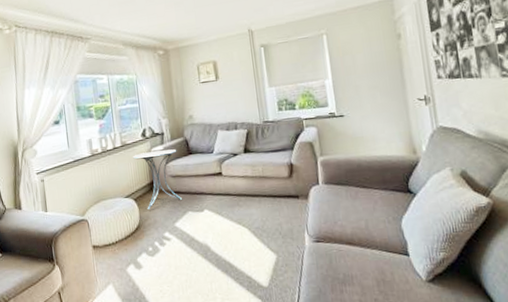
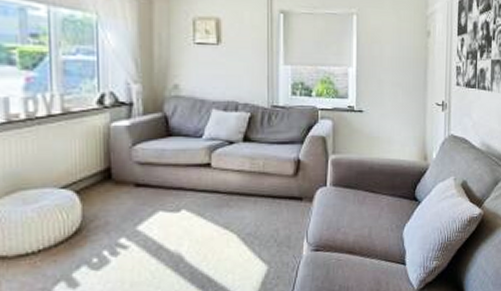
side table: present [133,149,183,209] -> none [80,127,152,206]

